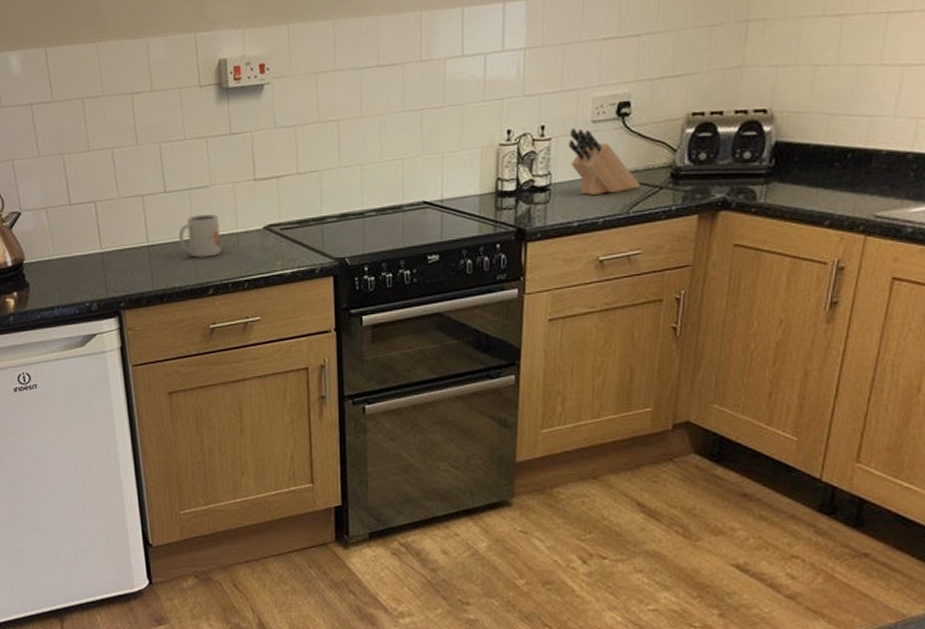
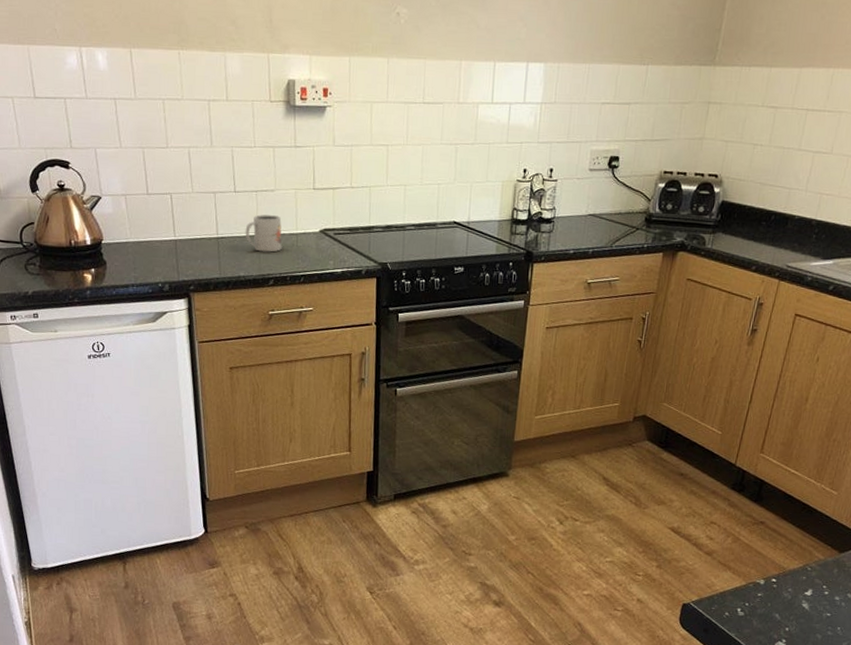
knife block: present [569,127,640,195] -> none [570,173,622,230]

